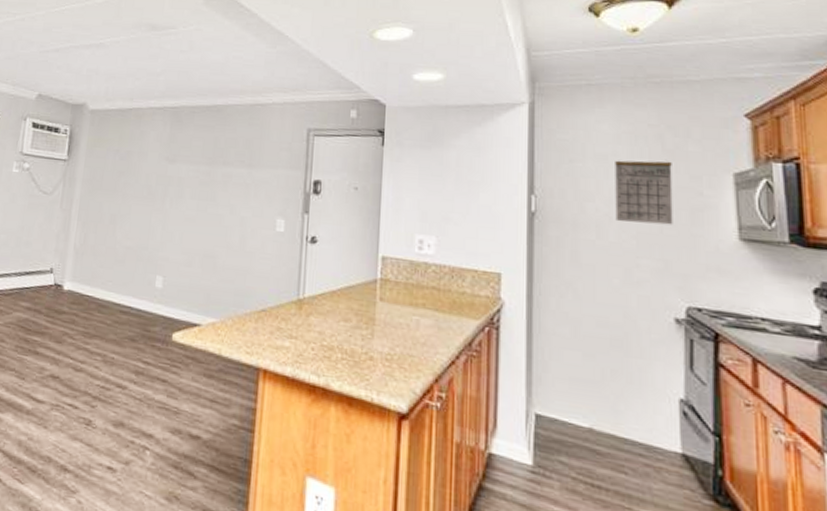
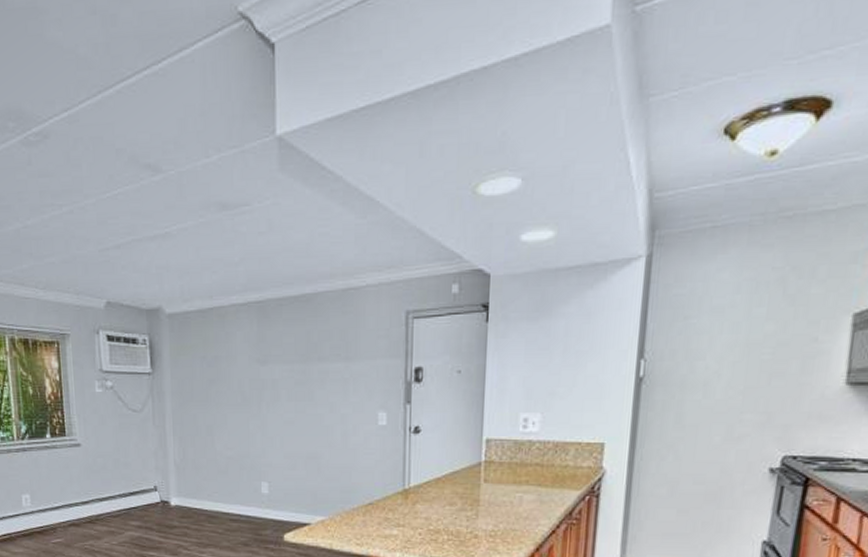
calendar: present [615,160,673,225] -> none [724,307,791,378]

